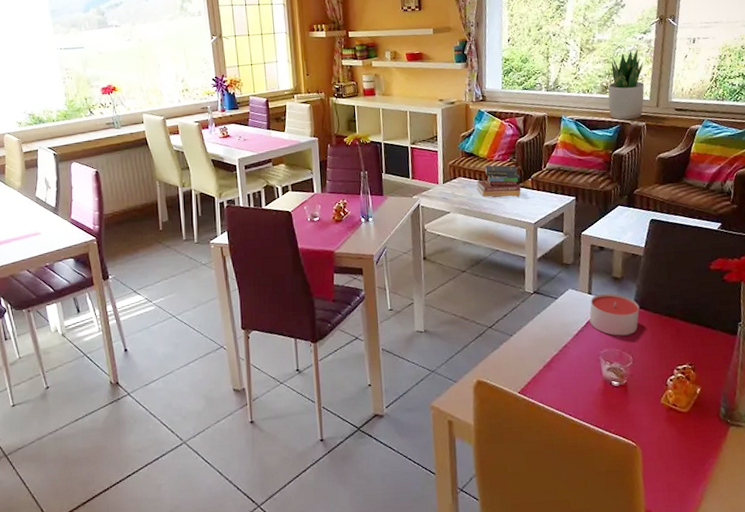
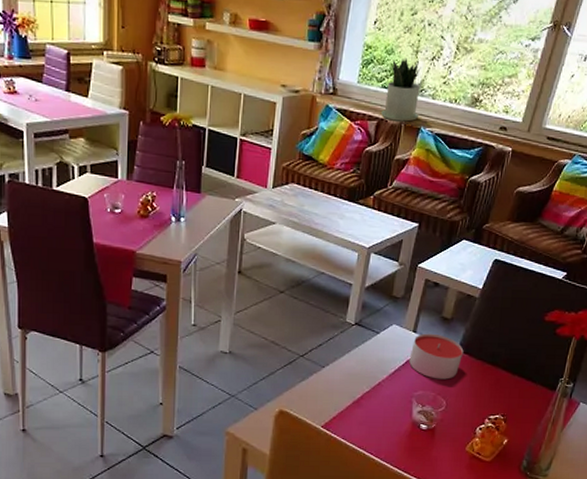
books: present [476,165,521,198] -> none [310,173,363,215]
planter: none [526,63,559,115] -> present [381,57,421,122]
planter: present [608,49,645,120] -> none [474,58,525,142]

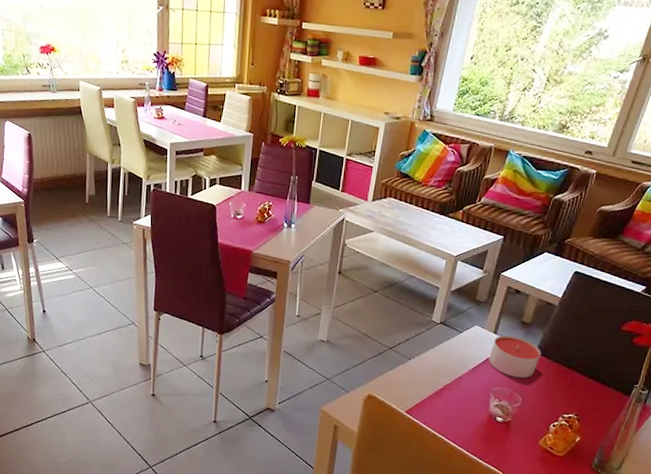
planter: present [381,57,421,122] -> none [473,89,513,145]

